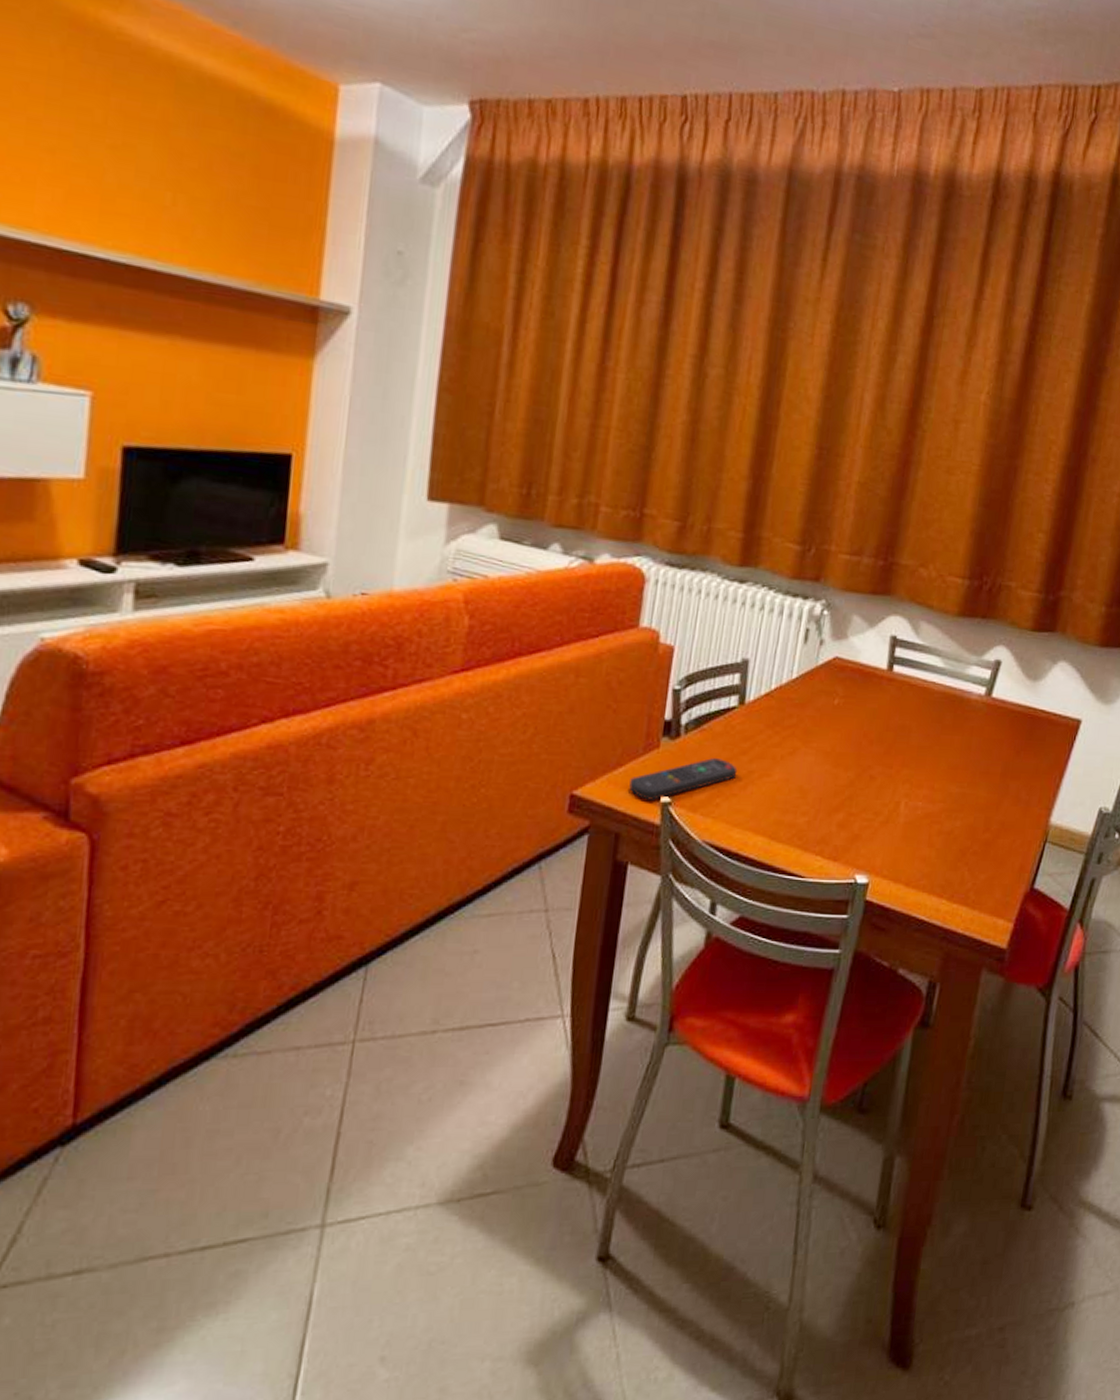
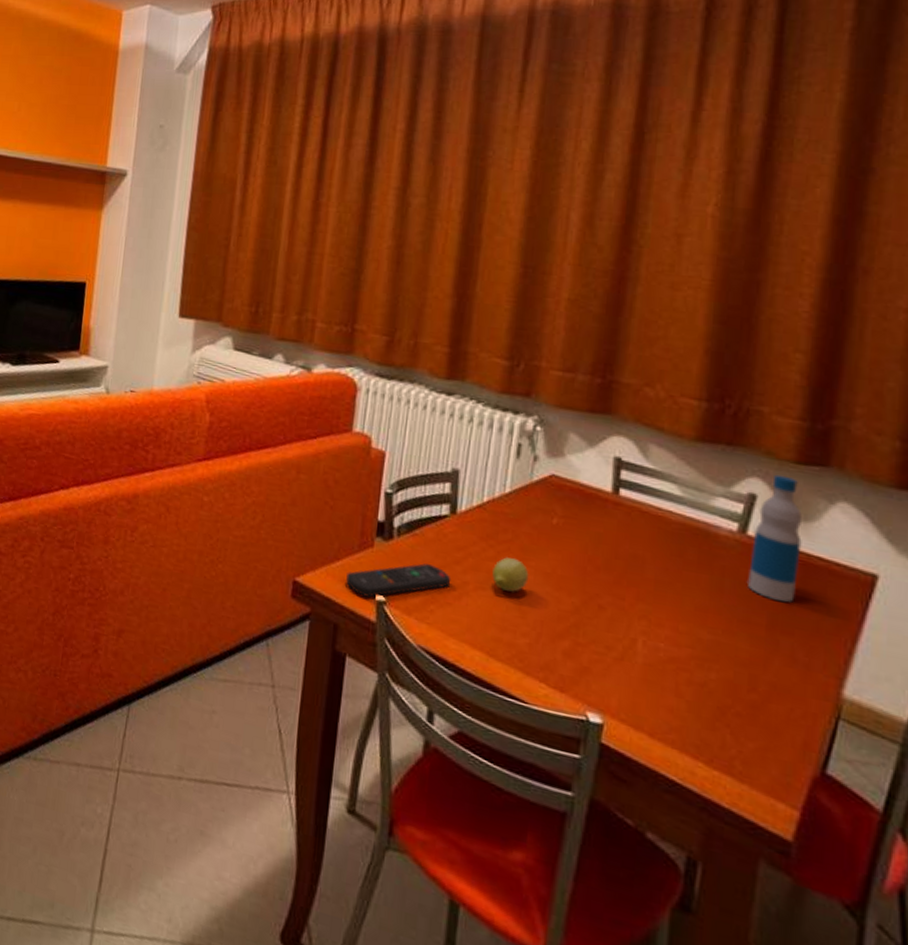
fruit: none [777,742,811,775] -> present [492,557,529,592]
bottle: none [988,641,1033,751] -> present [746,474,803,602]

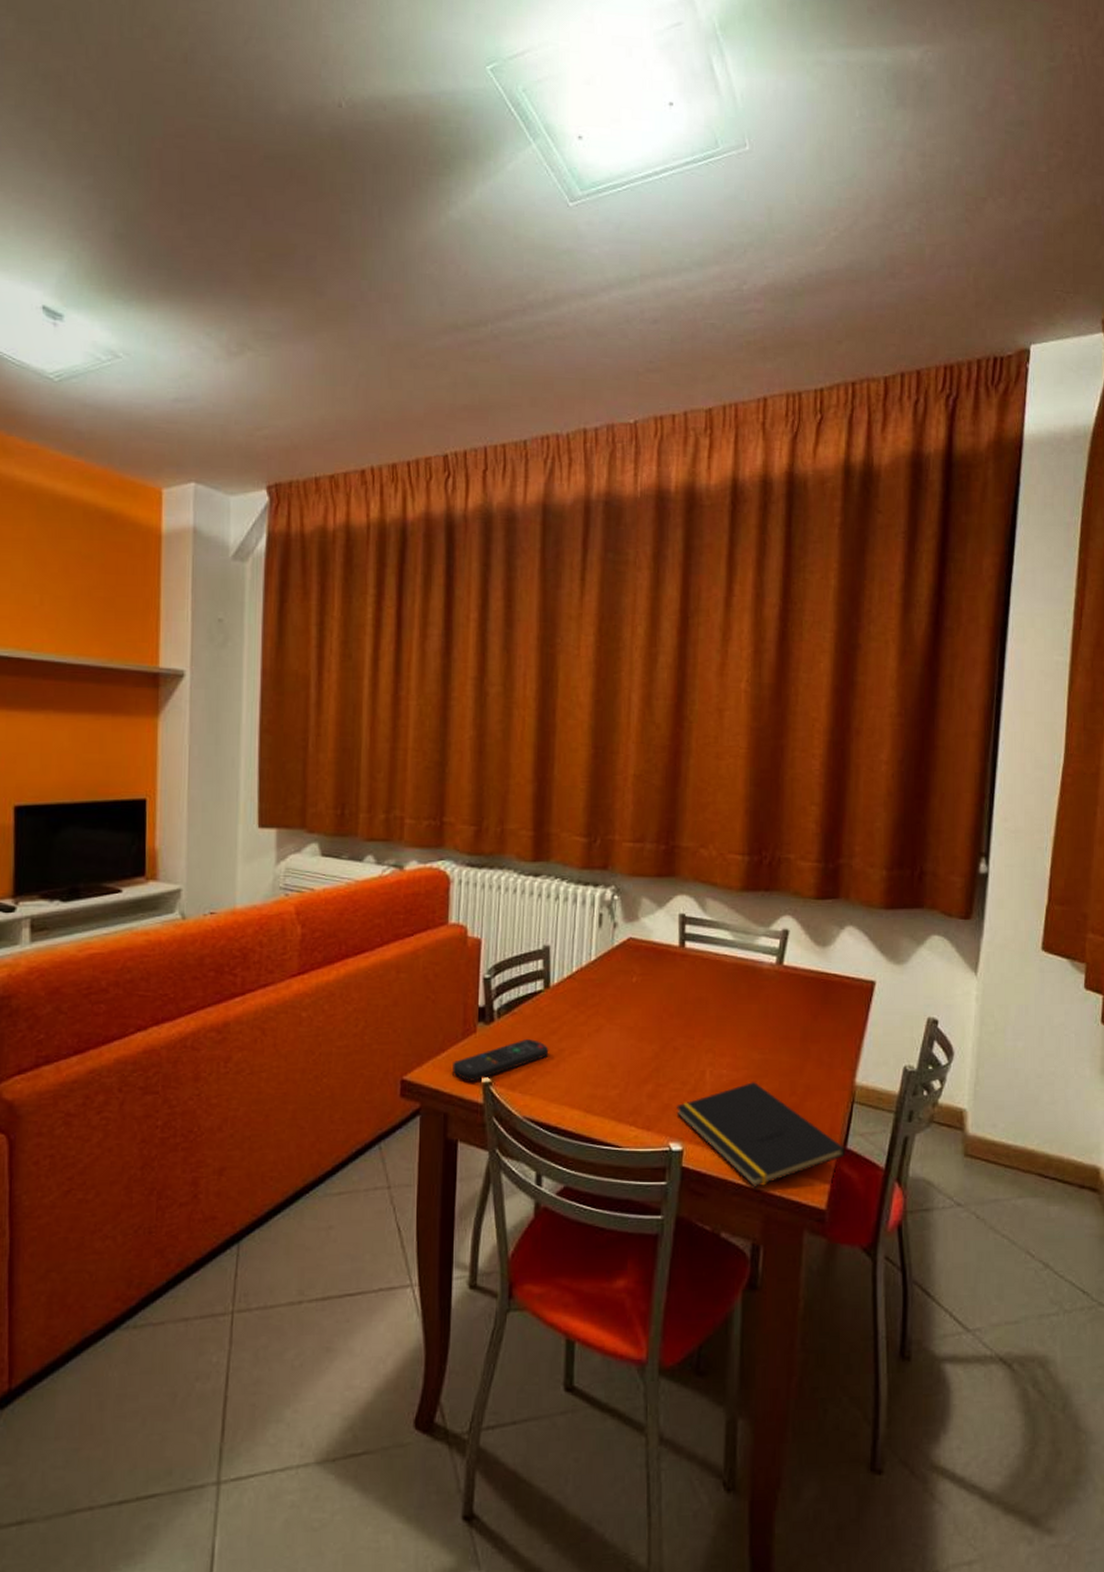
fruit: present [492,557,529,592] -> none [585,1020,616,1050]
notepad: none [596,663,825,791] -> present [675,1081,846,1187]
bottle: present [746,474,803,602] -> none [784,910,822,1015]

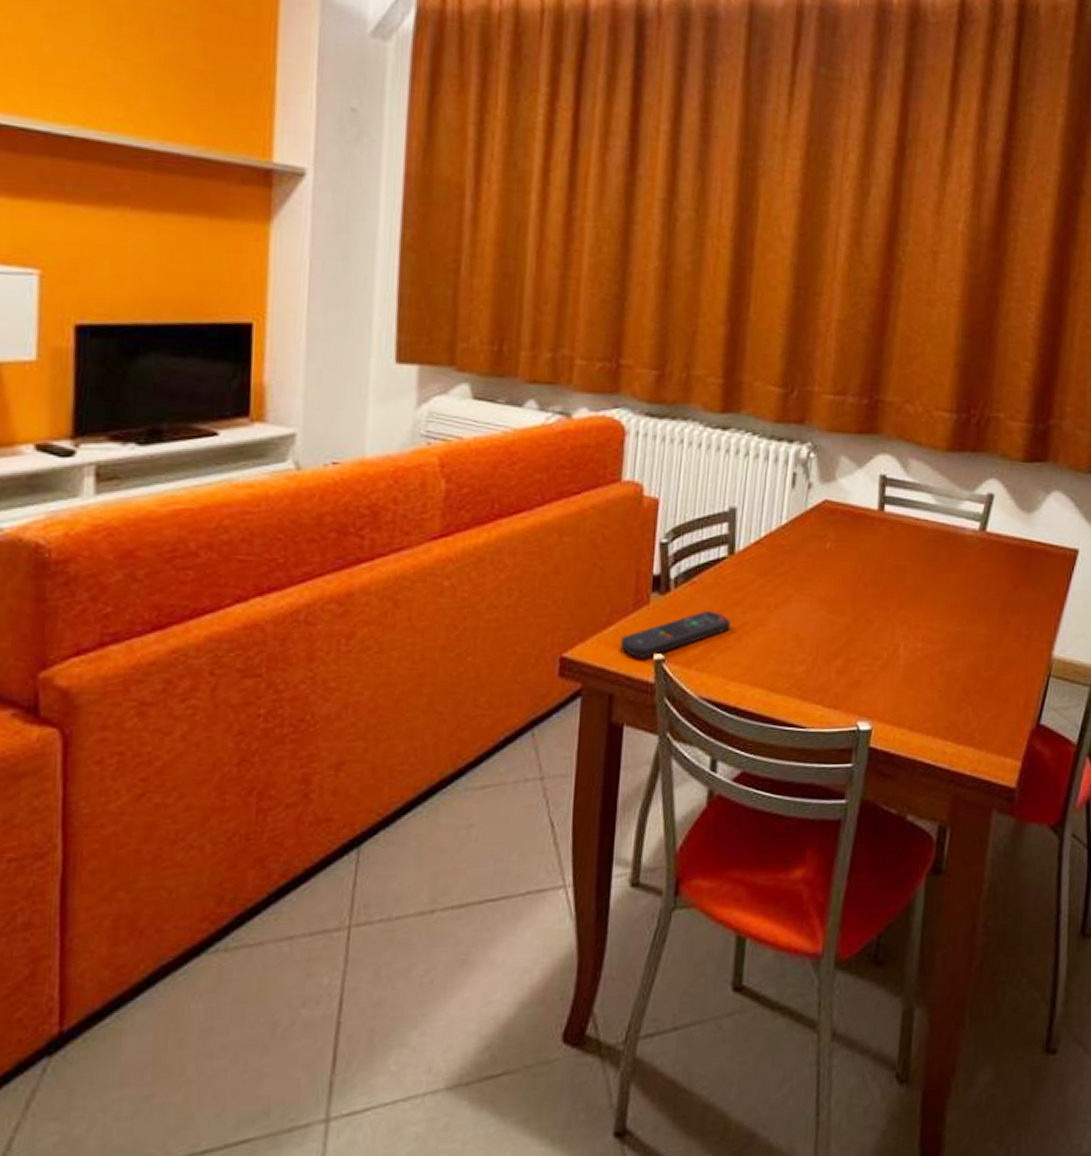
notepad: present [675,1081,846,1187] -> none [865,655,1039,767]

